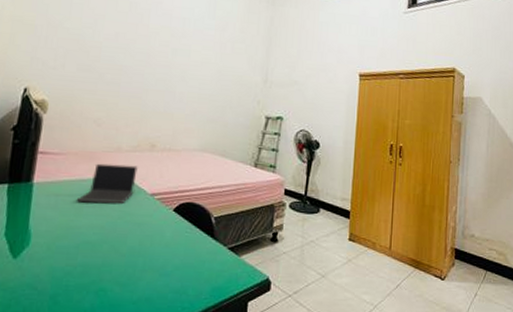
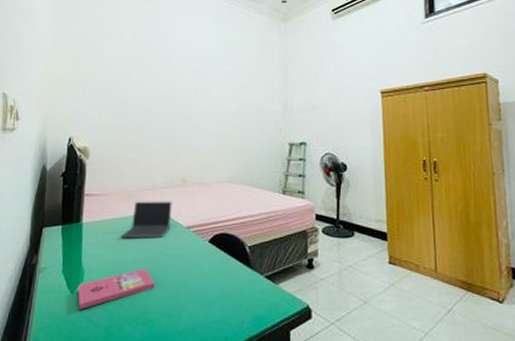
notebook: none [21,234,112,276] -> present [78,268,155,309]

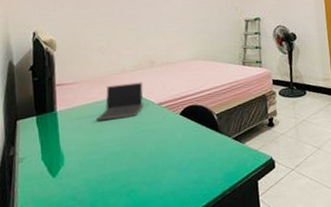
notebook: present [78,268,155,309] -> none [59,145,134,191]

